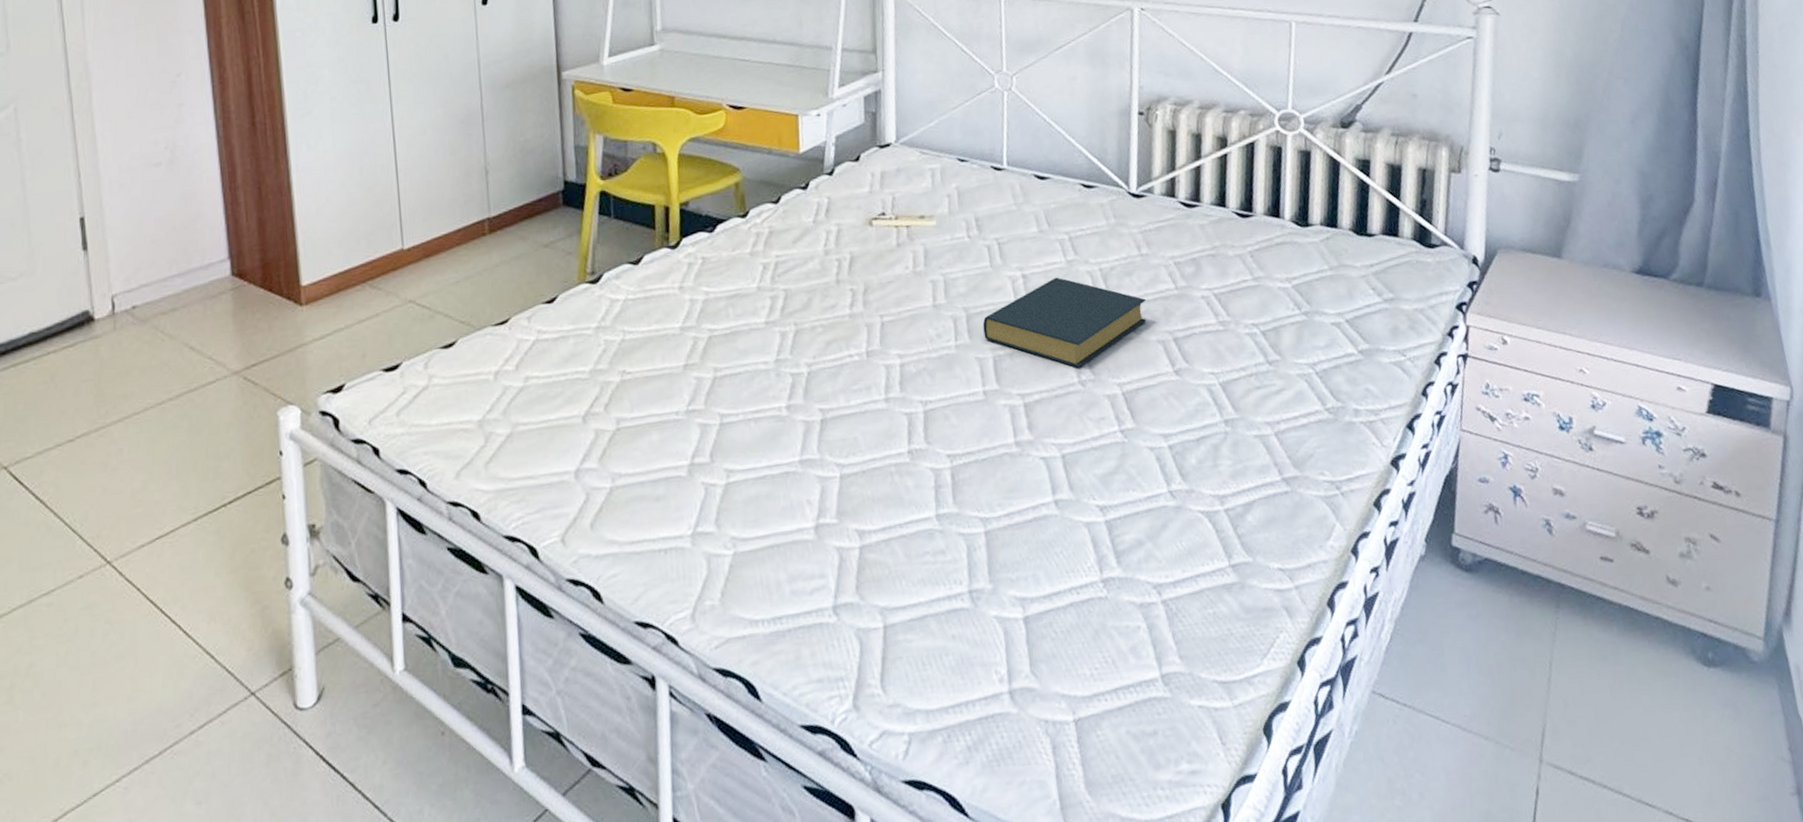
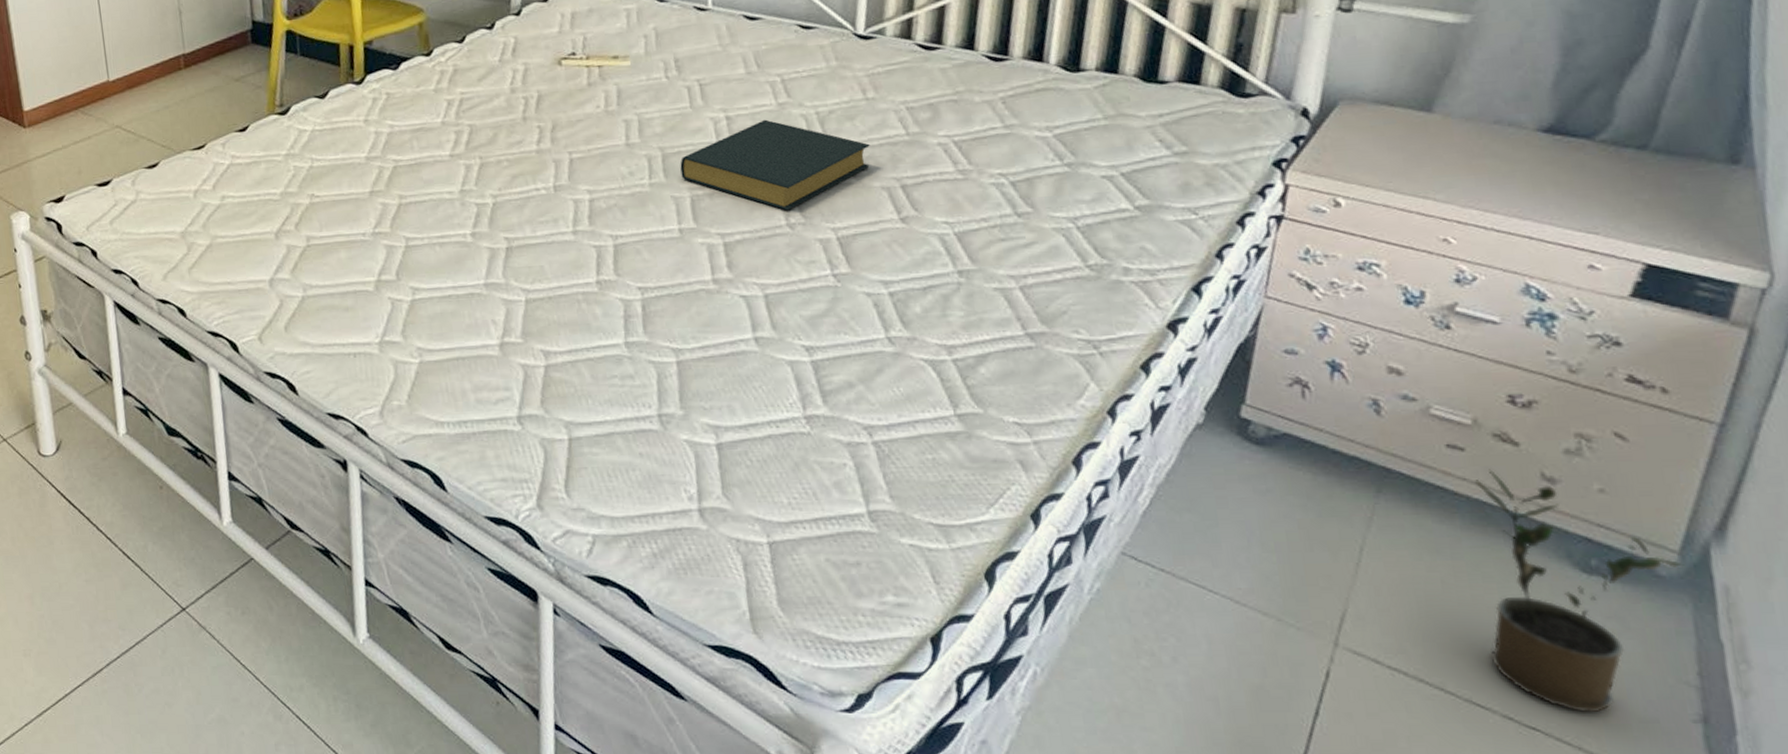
potted plant: none [1623,577,1769,799] -> present [1475,469,1684,713]

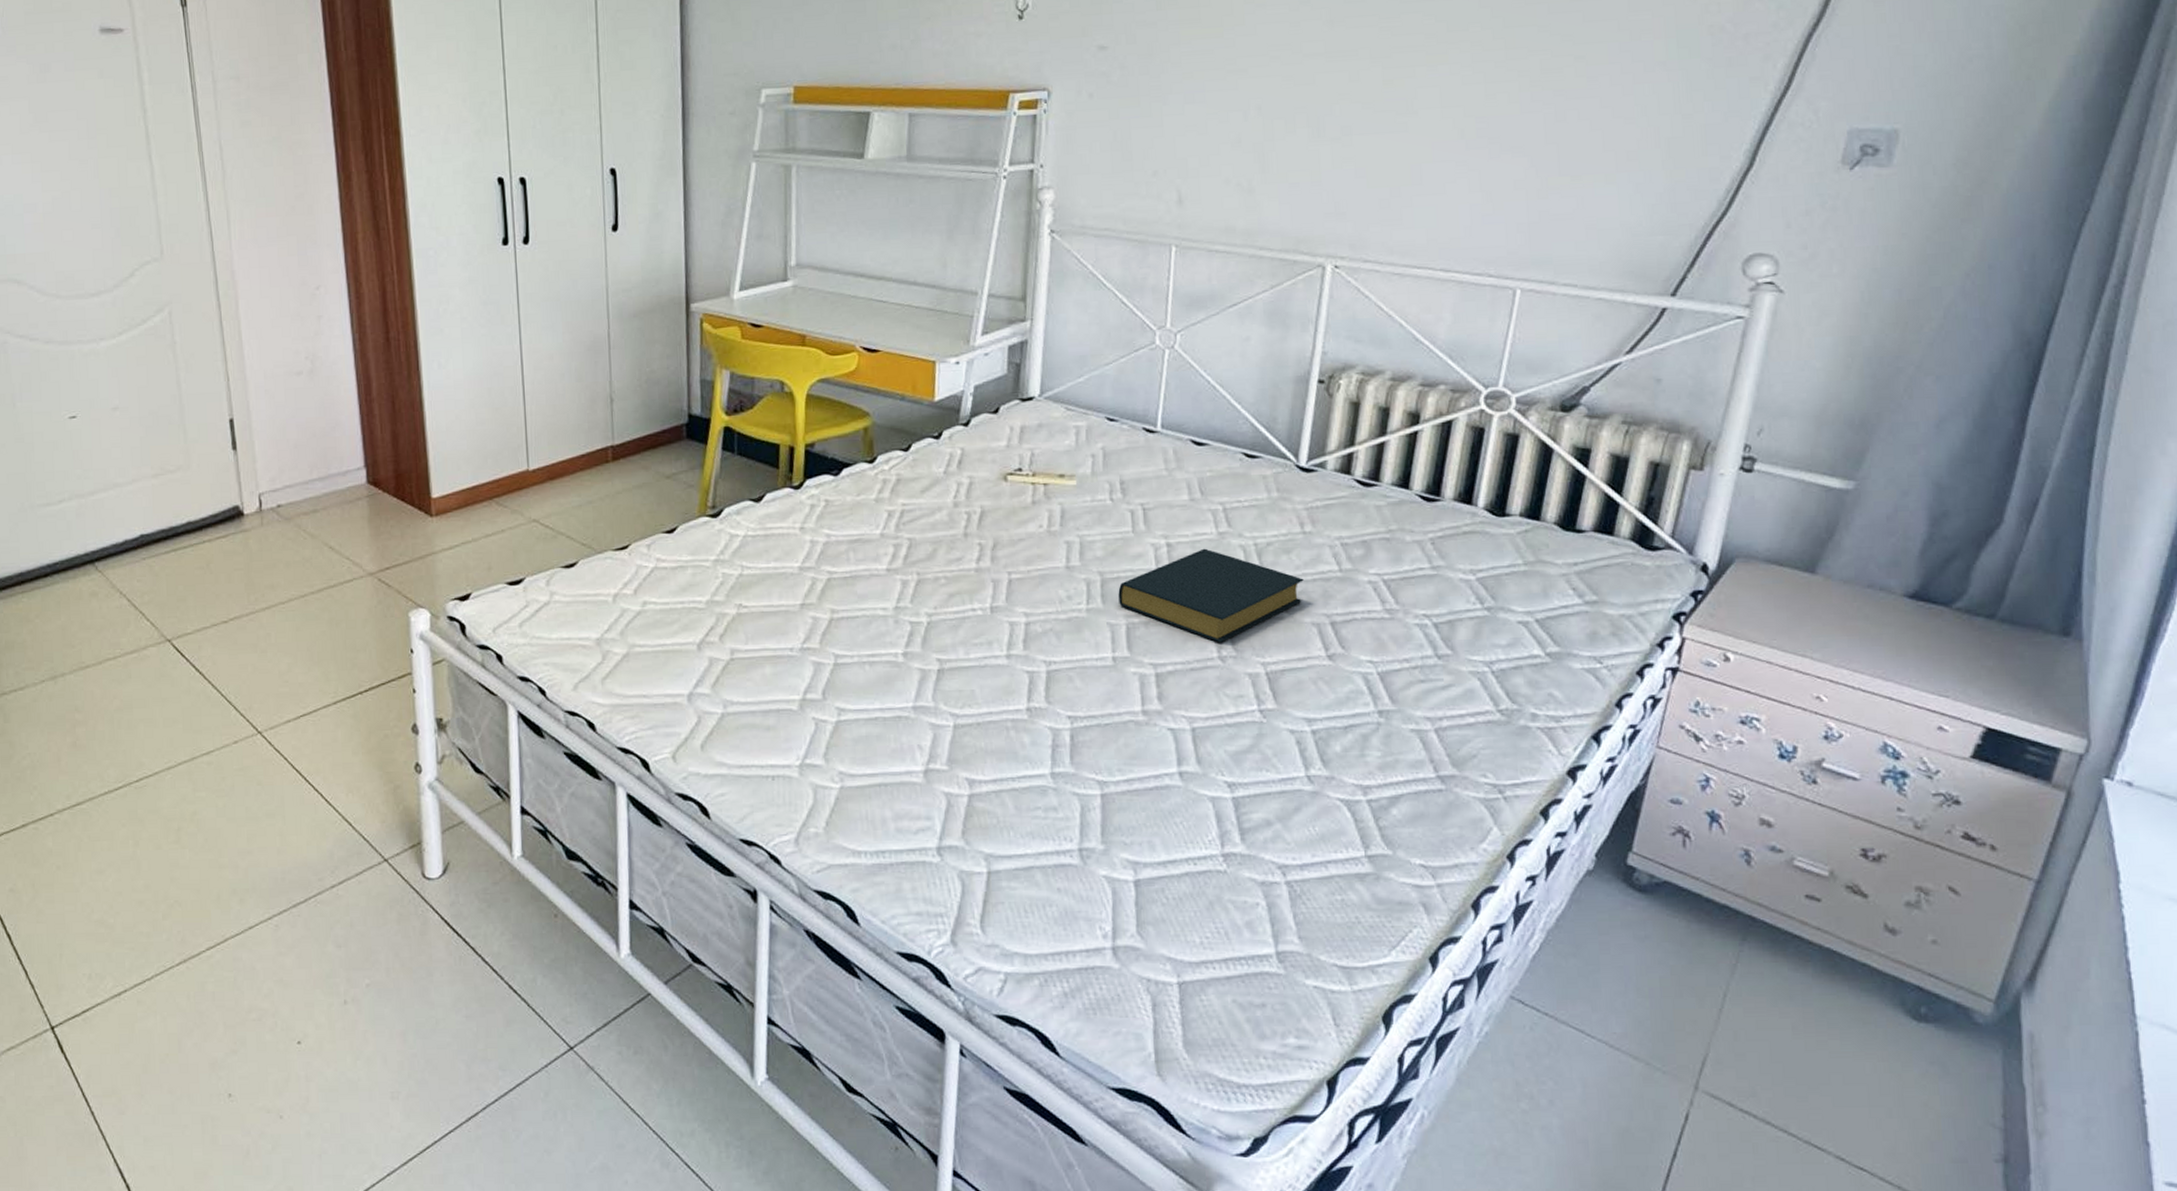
potted plant: present [1475,469,1684,713] -> none [1828,919,1998,1154]

